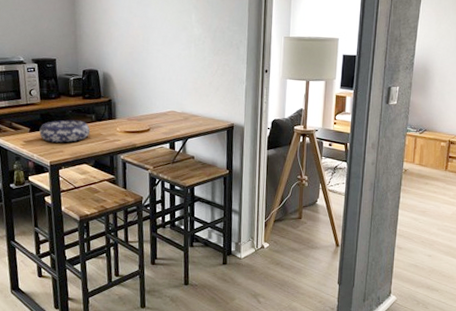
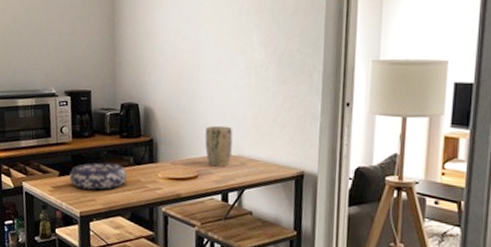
plant pot: none [155,88,178,122] -> present [205,125,233,168]

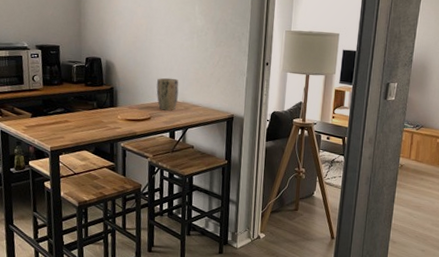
decorative bowl: present [69,162,128,190] -> none [41,106,92,129]

